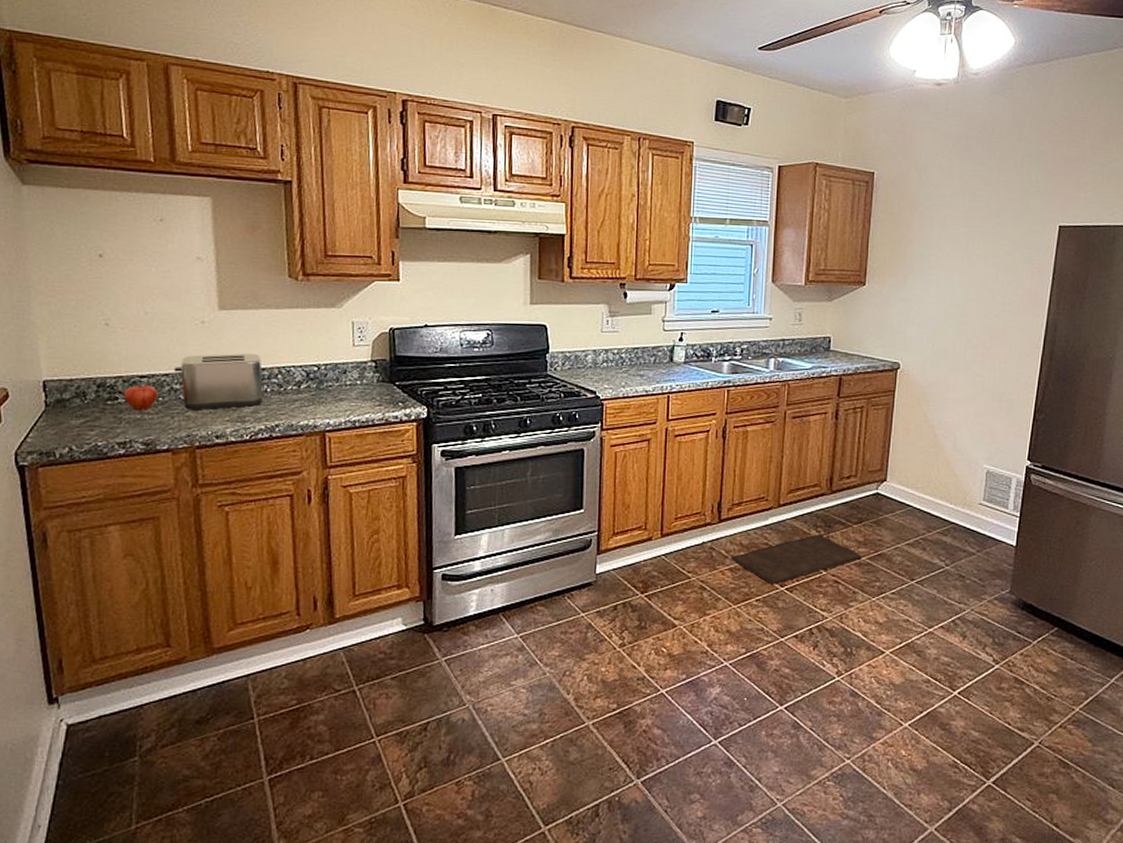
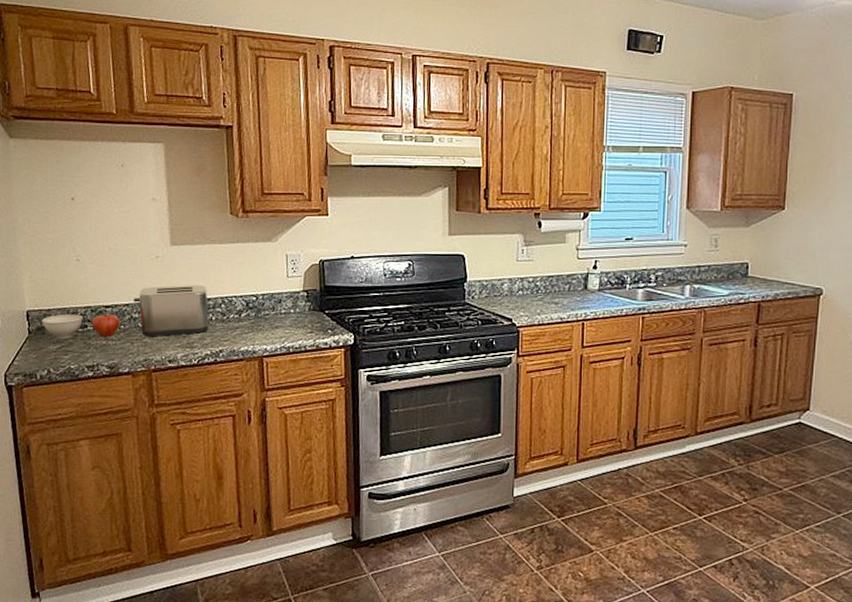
bowl: none [62,384,113,414] -> present [42,314,83,340]
doormat: present [731,535,863,585] -> none [648,464,785,513]

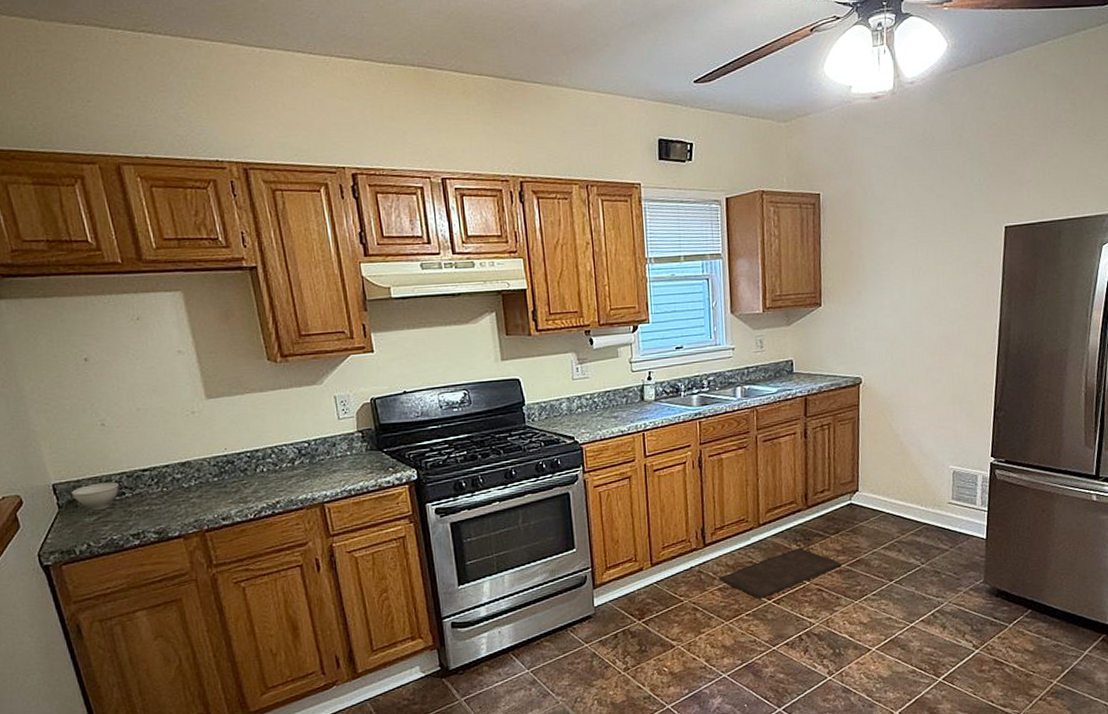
fruit: present [91,311,120,338] -> none [129,476,162,503]
toaster: present [133,285,210,337] -> none [173,437,261,497]
doormat: none [648,464,785,513] -> present [719,548,843,599]

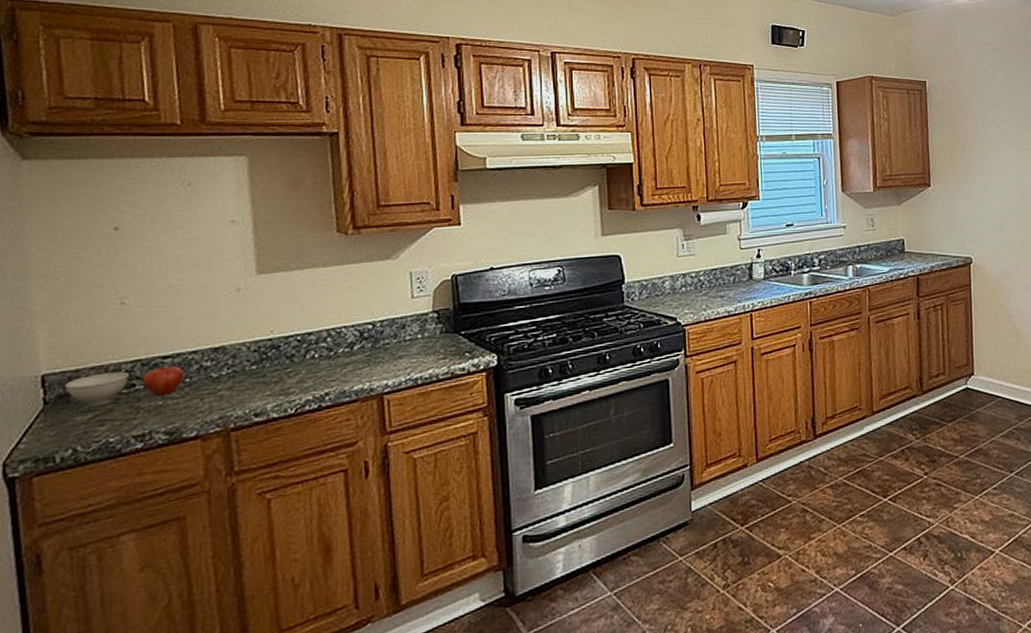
fruit: none [129,476,162,503] -> present [141,364,185,397]
doormat: present [719,548,843,599] -> none [831,438,961,497]

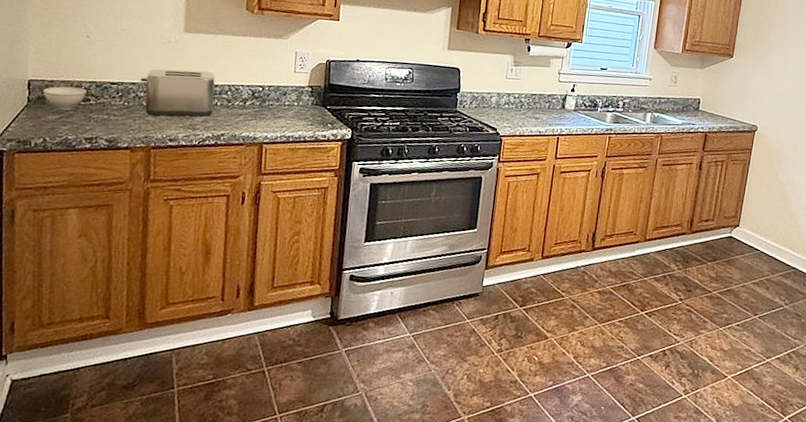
fruit: present [141,364,185,397] -> none [94,87,125,113]
toaster: none [204,318,311,389] -> present [140,68,216,117]

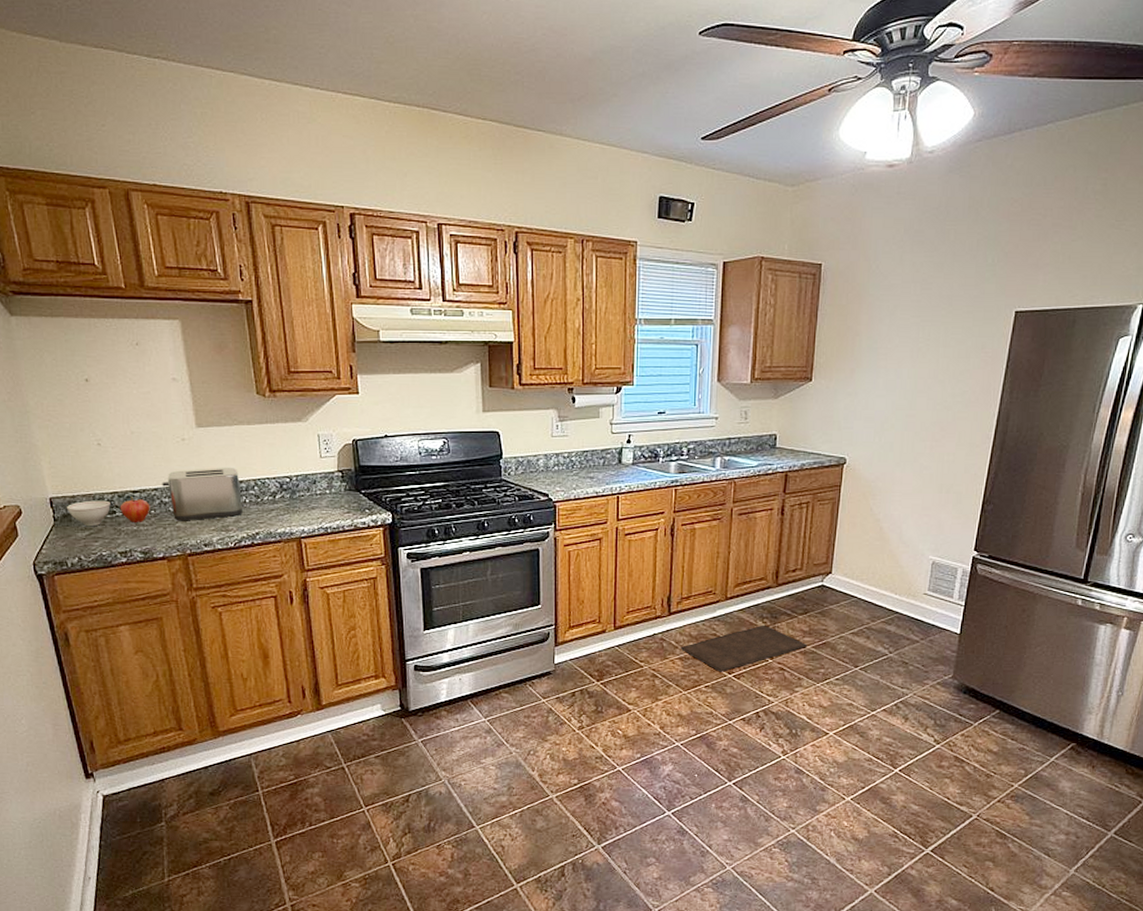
fruit: none [94,87,125,113] -> present [119,497,150,523]
doormat: none [600,268,714,309] -> present [681,626,808,672]

